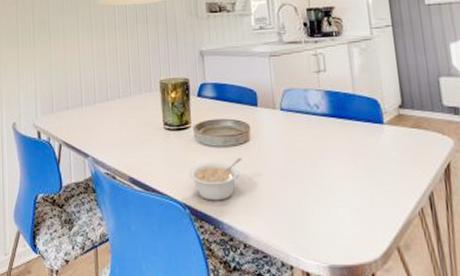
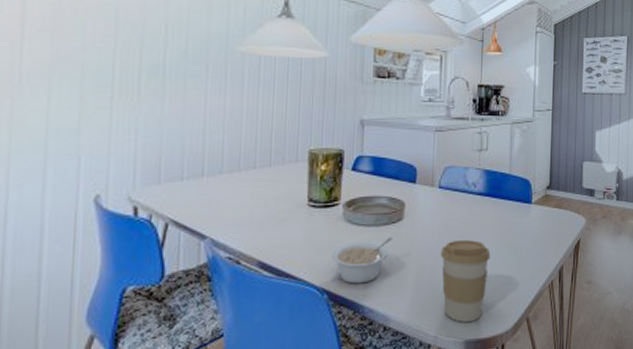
coffee cup: none [291,162,345,246] -> present [440,240,491,322]

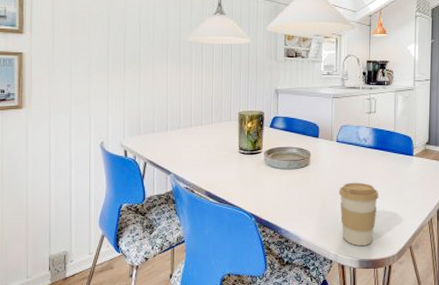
legume: present [332,237,393,284] -> none [257,178,302,212]

